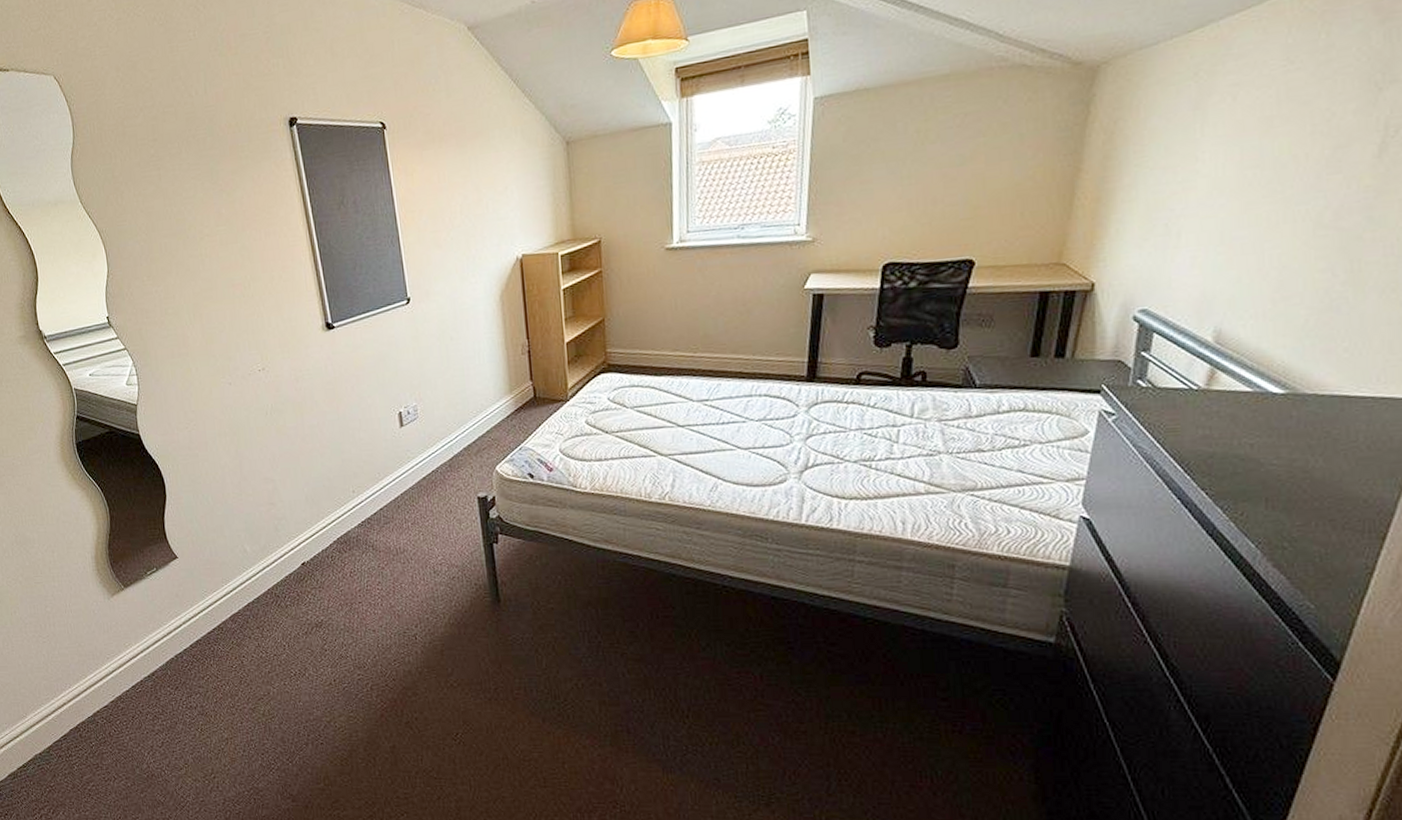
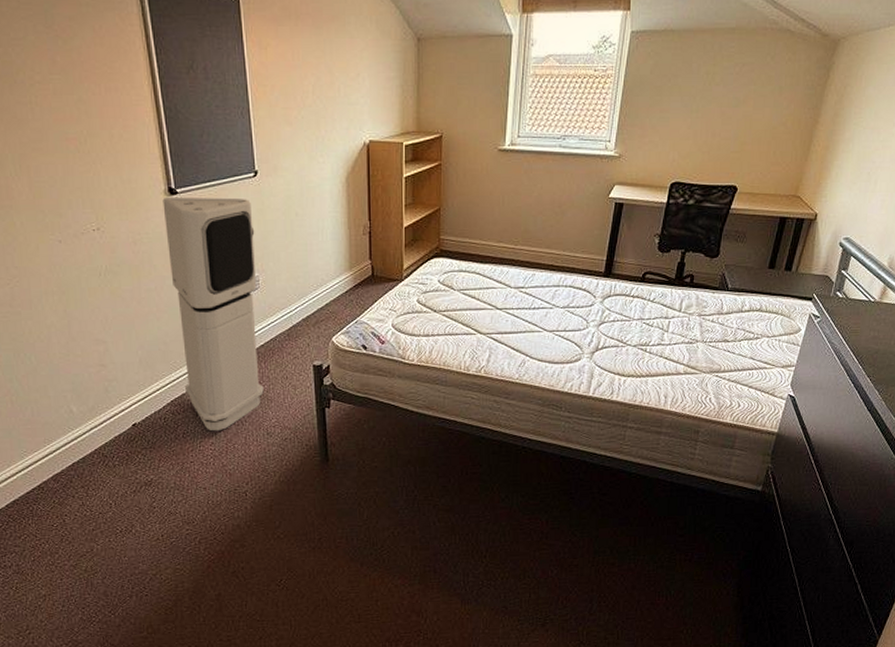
air purifier: none [321,327,429,570] -> present [162,197,264,431]

